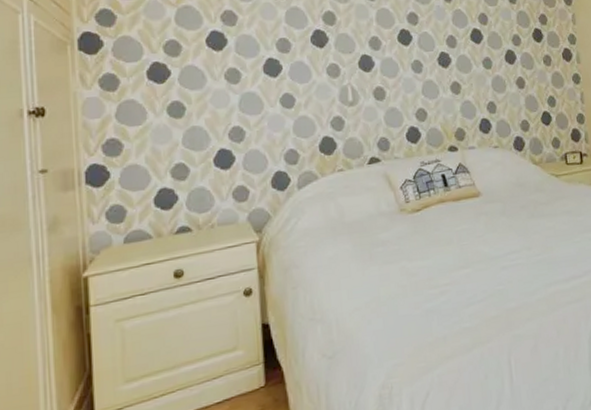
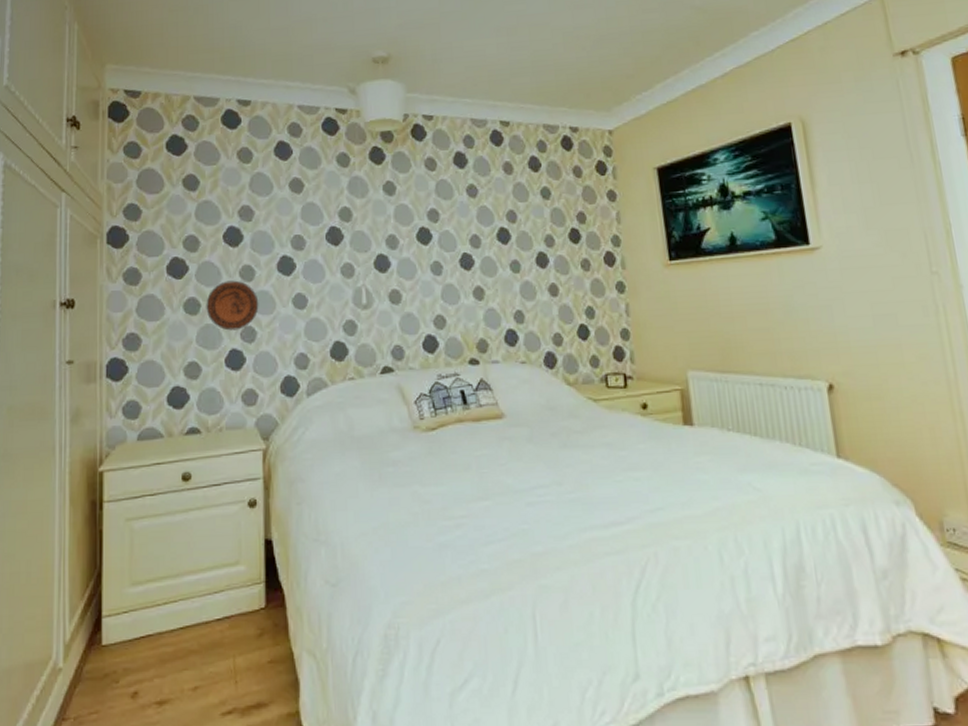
decorative plate: none [191,83,247,132] -> present [206,280,259,331]

